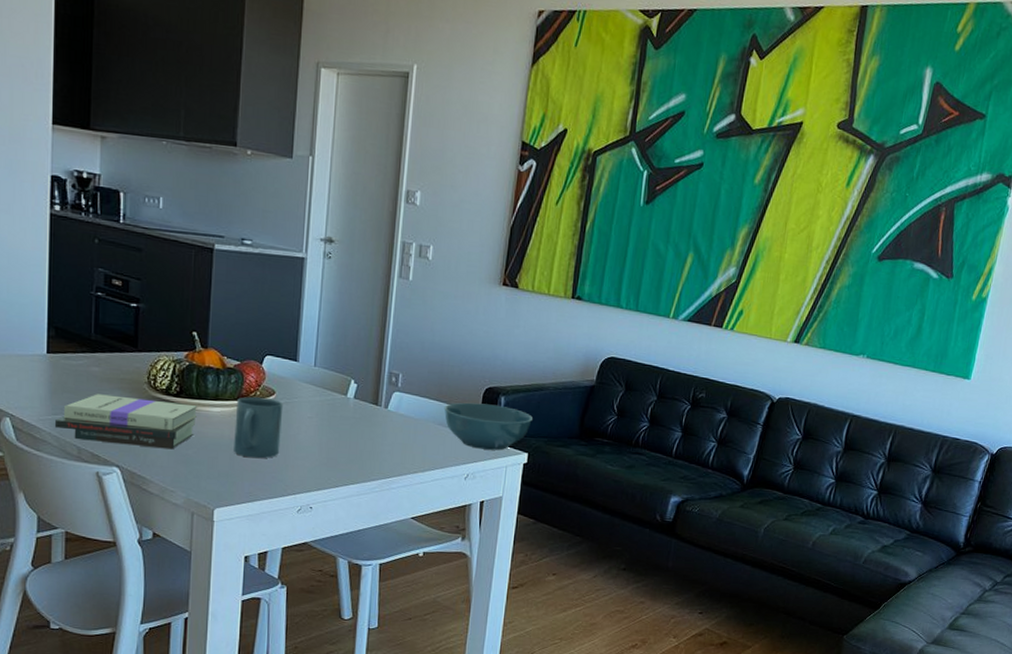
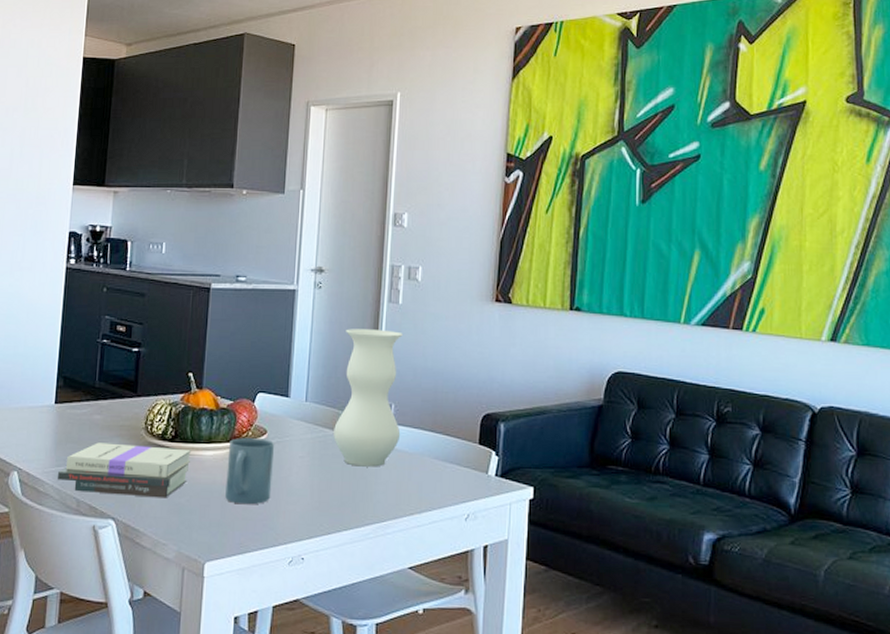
vase: none [342,300,412,430] -> present [333,329,403,467]
bowl: present [444,402,532,450] -> none [439,432,536,485]

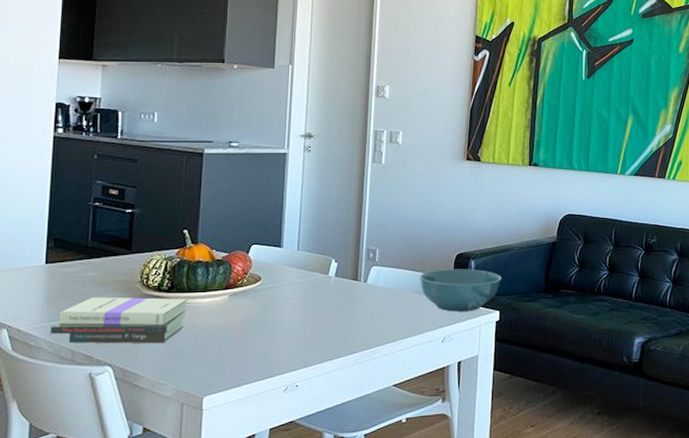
mug: present [225,437,275,505] -> none [222,284,269,344]
vase: present [333,329,403,467] -> none [324,186,386,304]
bowl: none [439,432,536,485] -> present [419,269,501,312]

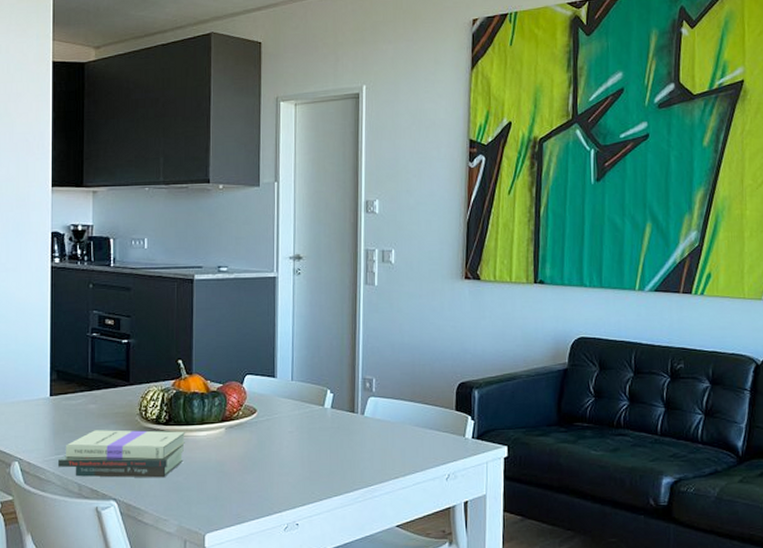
bowl: present [419,269,501,312] -> none [419,399,508,447]

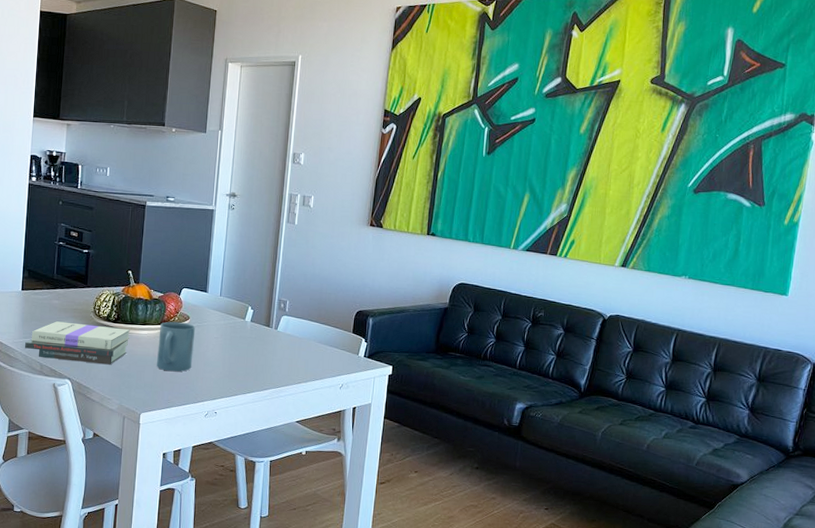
mug: none [220,416,265,479] -> present [157,321,196,372]

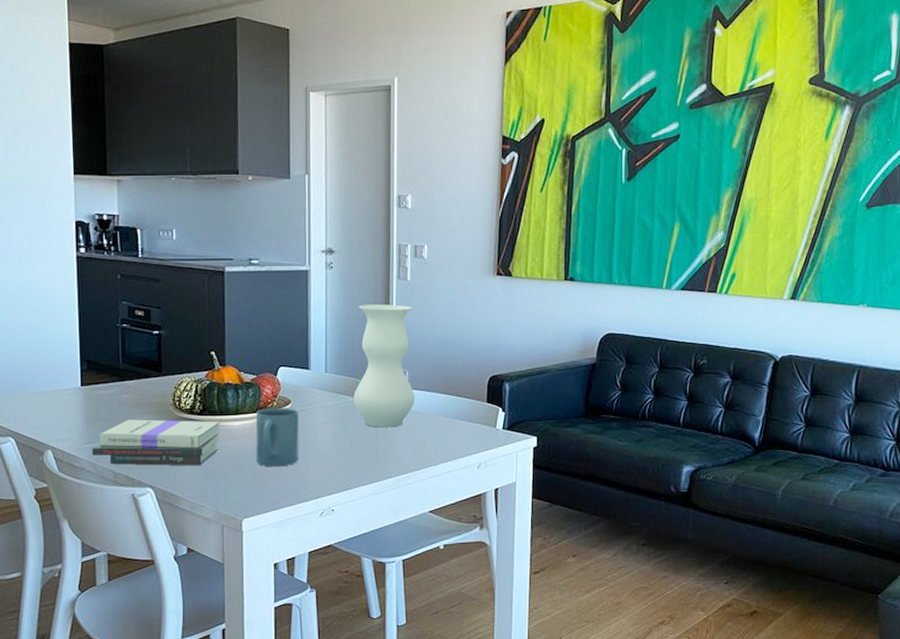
vase: none [241,242,297,347] -> present [354,304,416,428]

